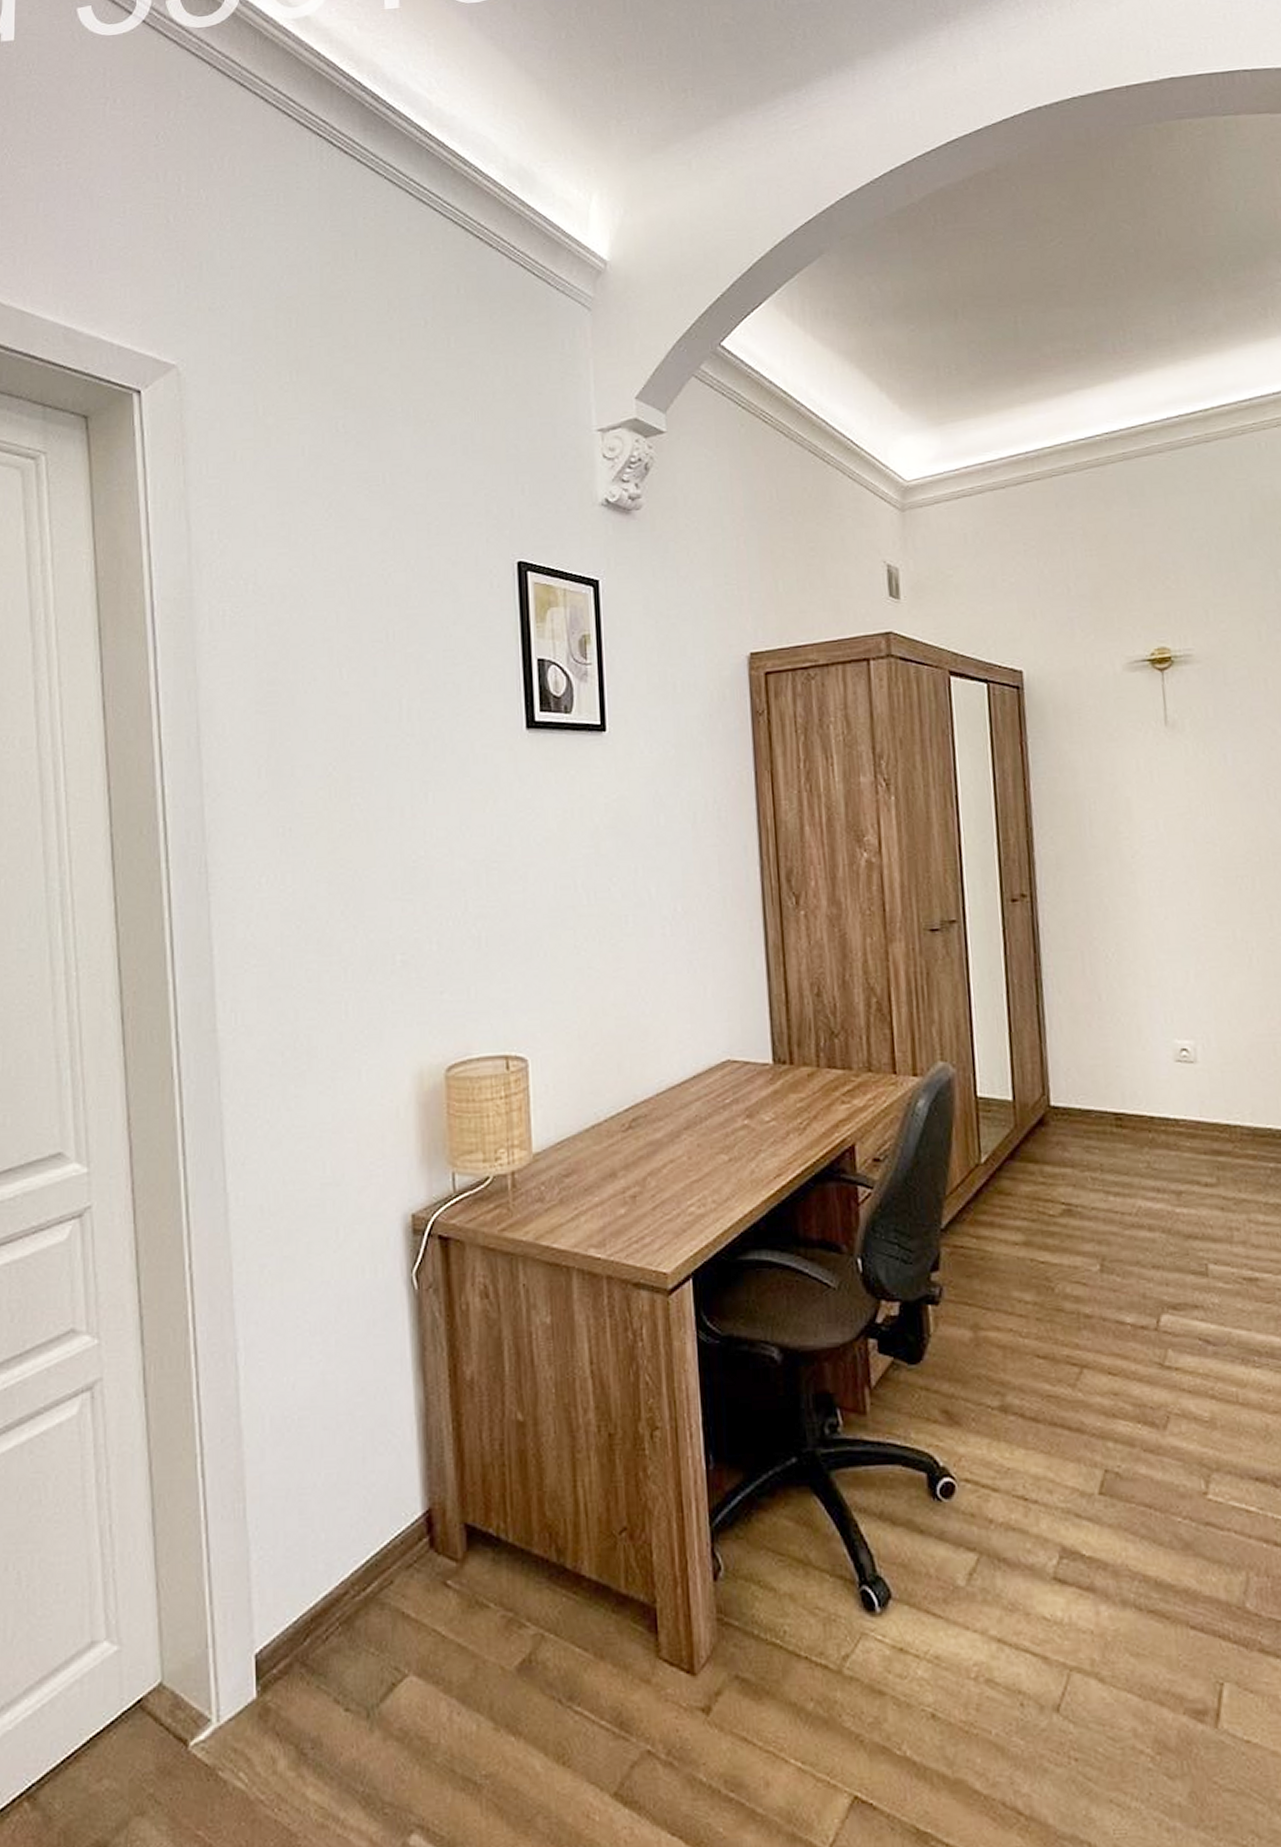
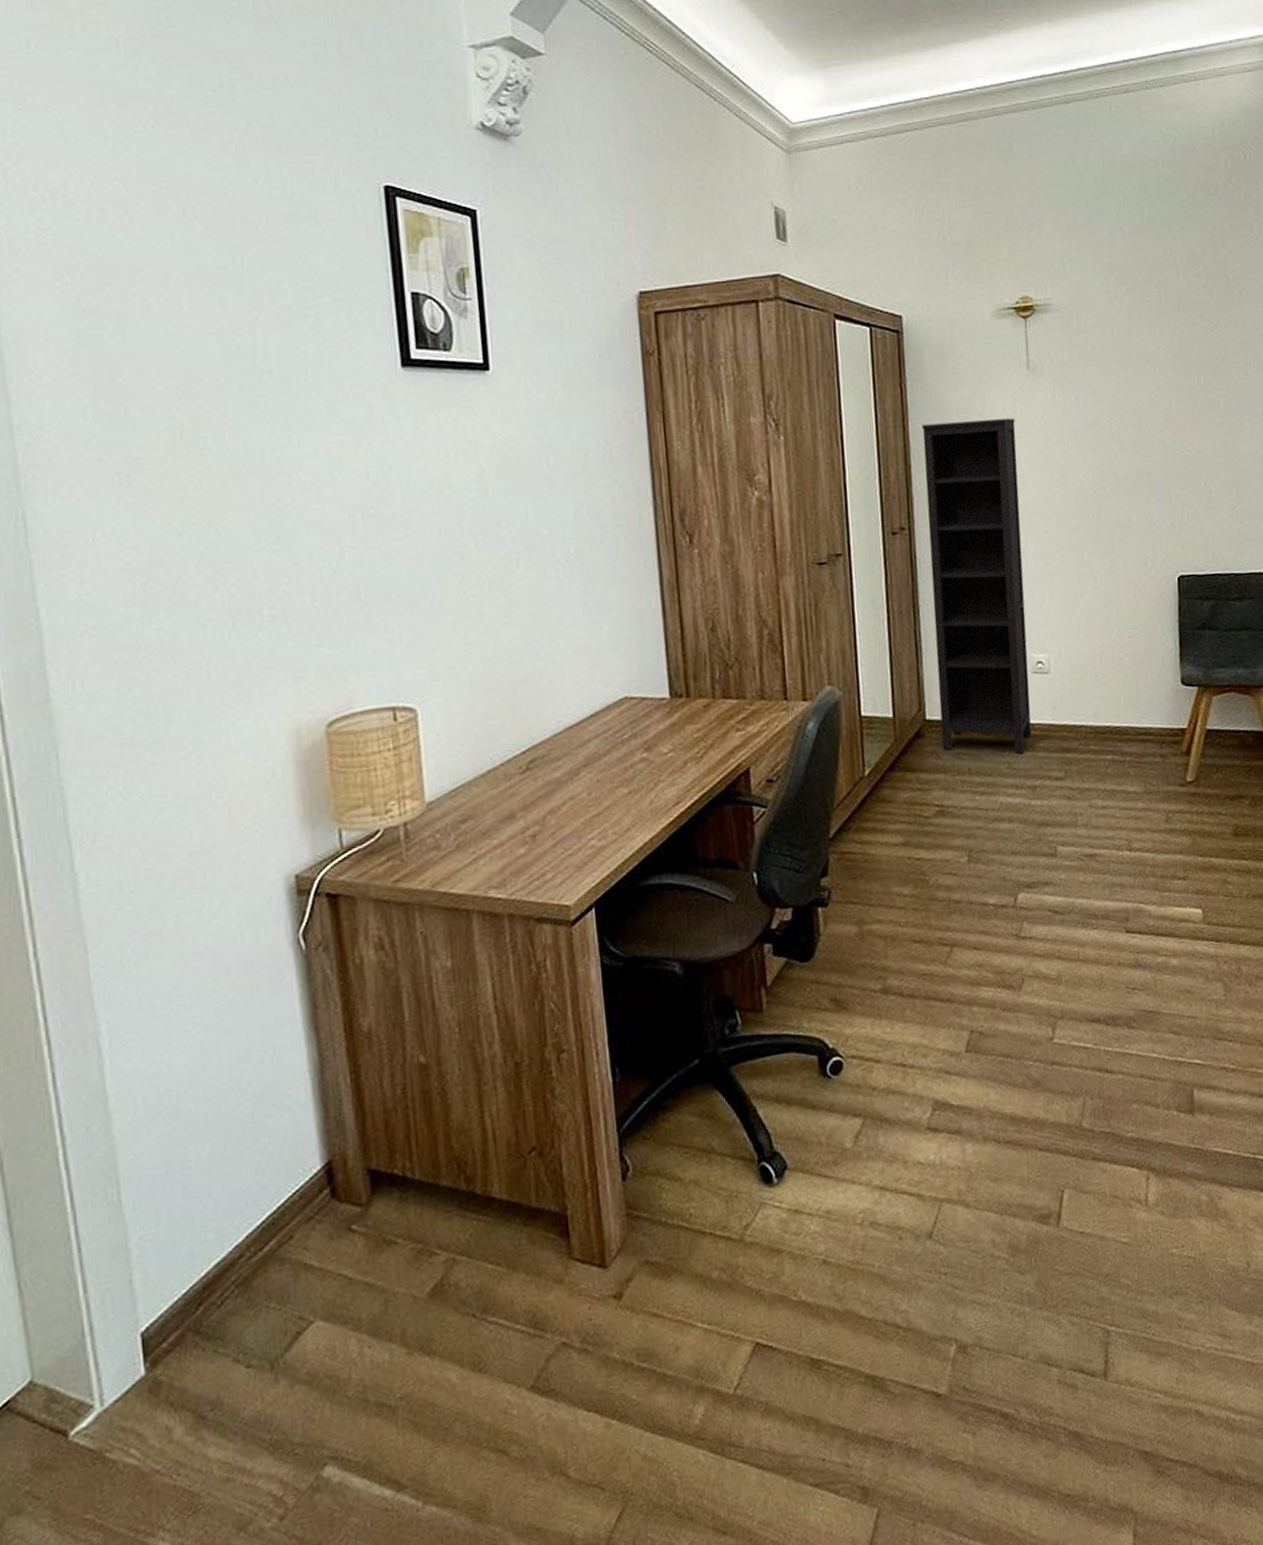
bookcase: none [1045,778,1175,1153] -> present [922,418,1032,755]

